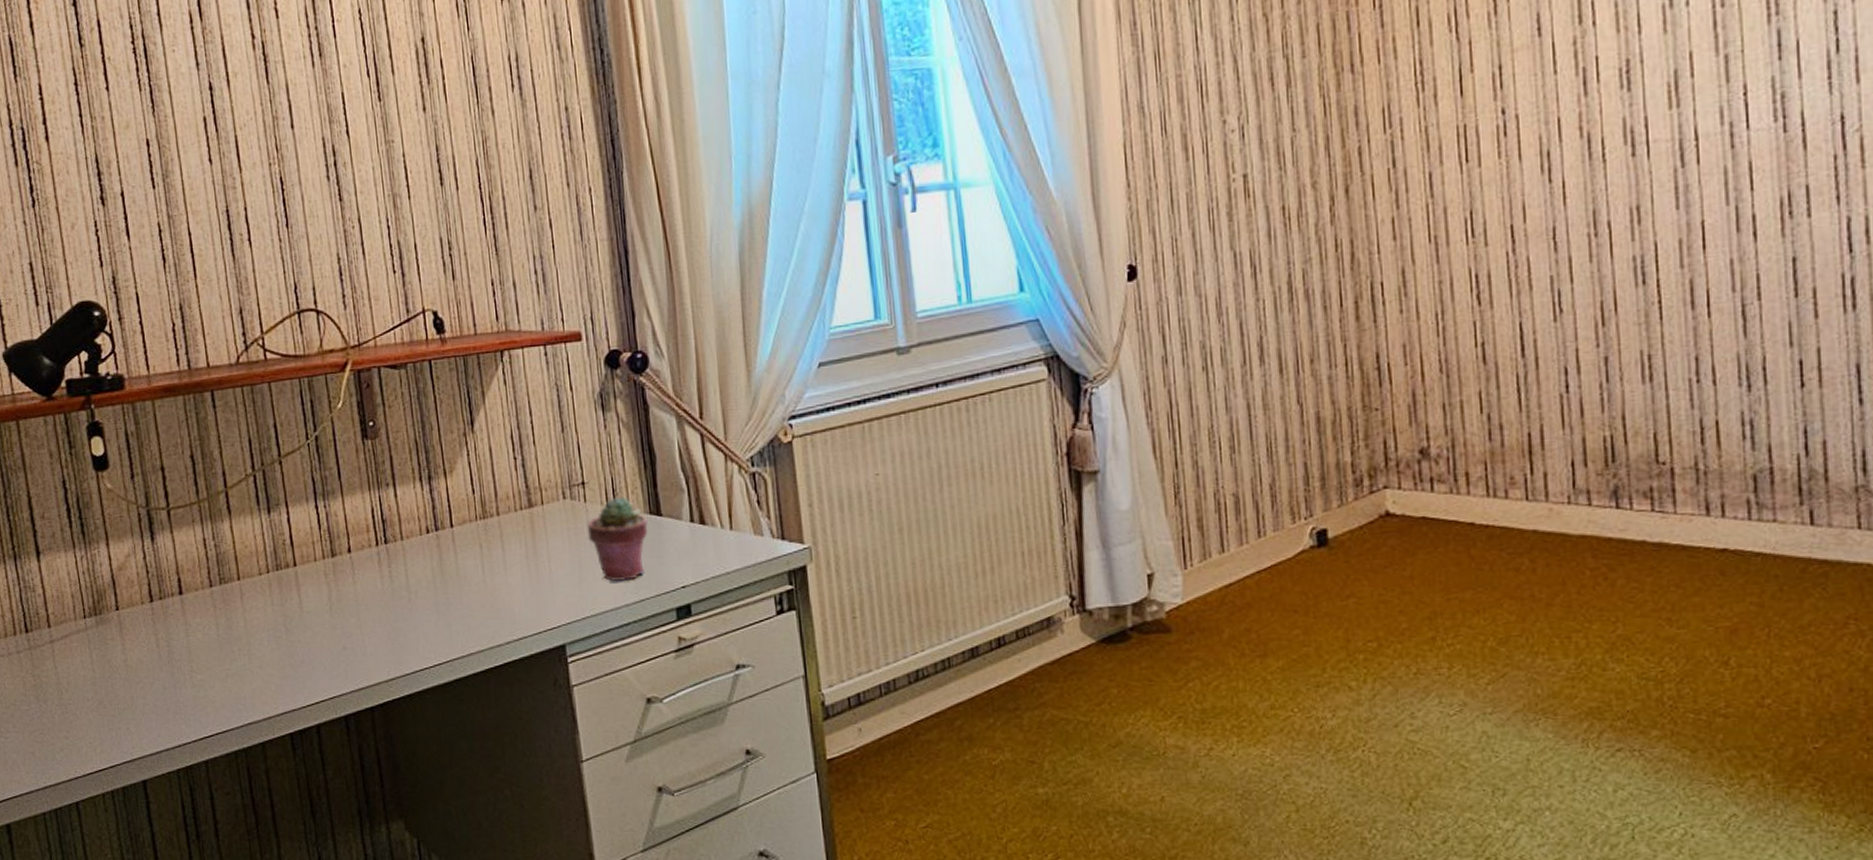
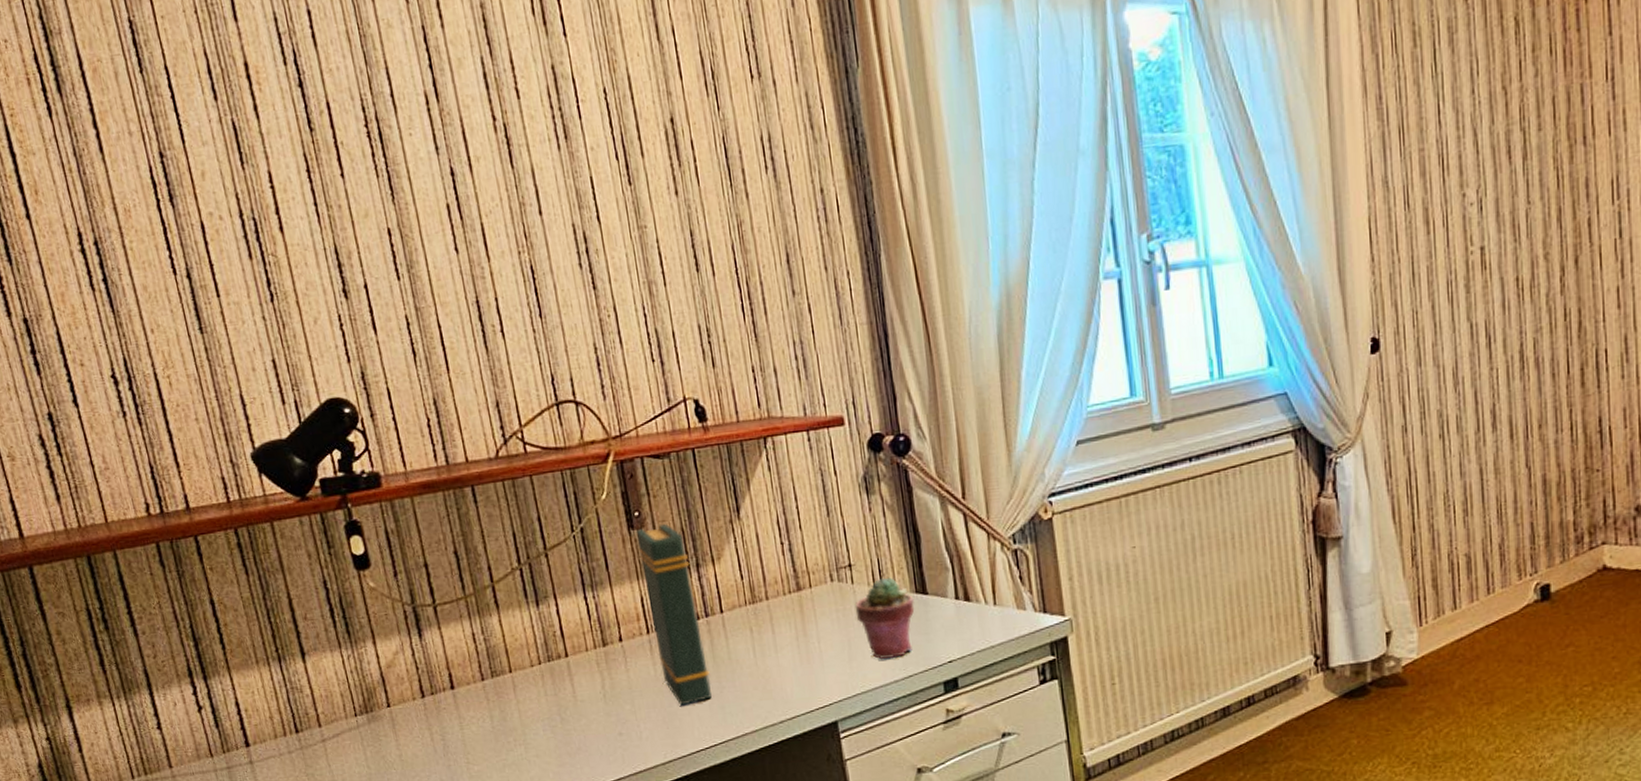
book: none [369,434,438,621] -> present [635,524,712,706]

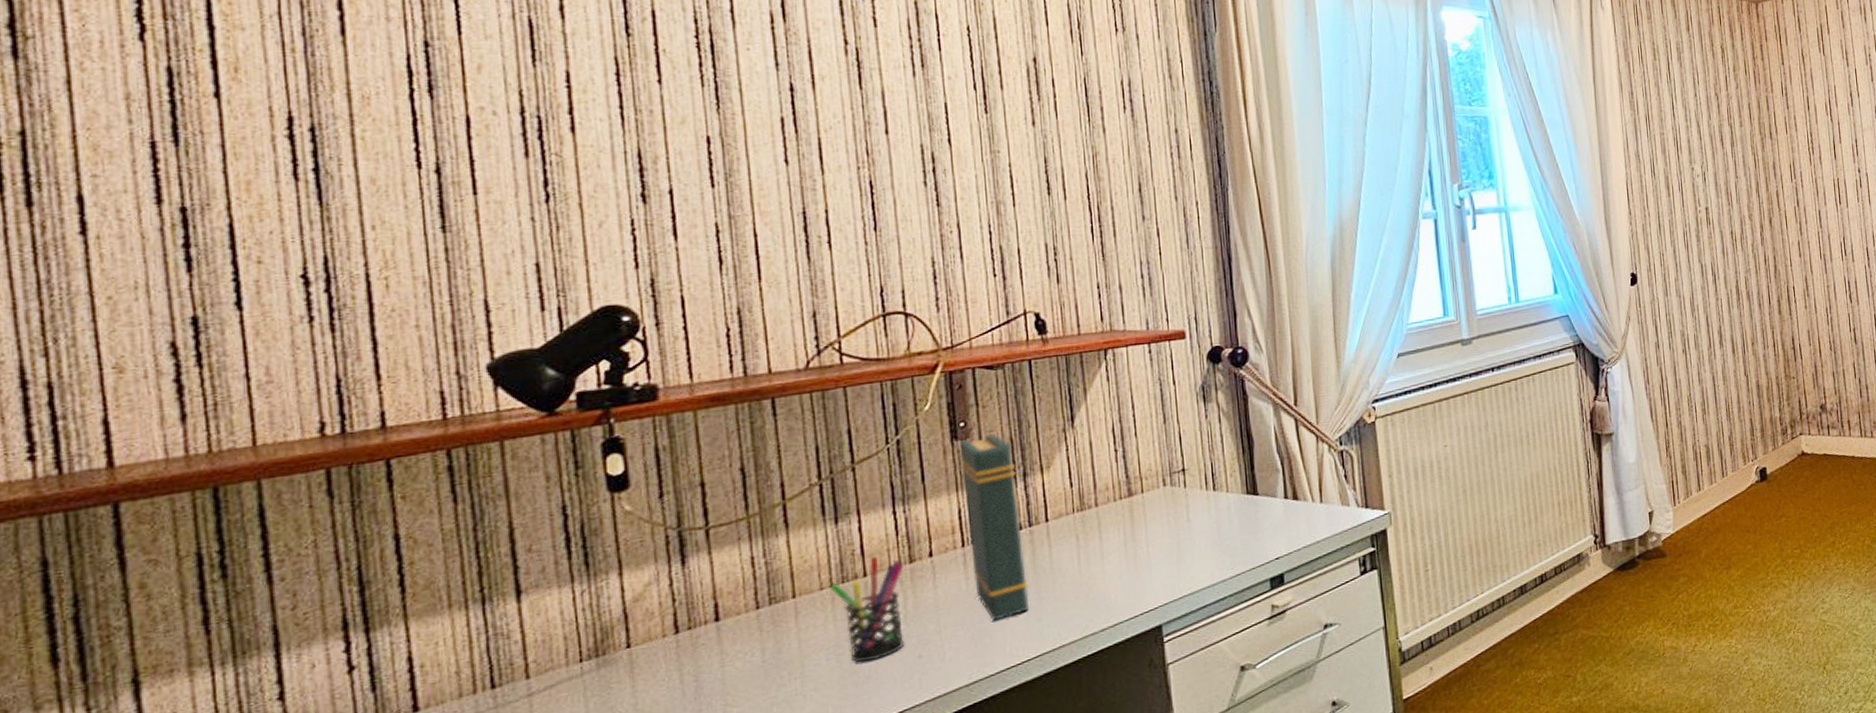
pen holder: none [538,639,607,735] -> present [829,557,905,663]
potted succulent: present [855,577,915,660] -> none [1186,480,1245,561]

